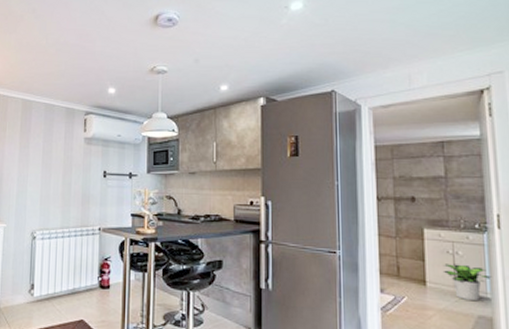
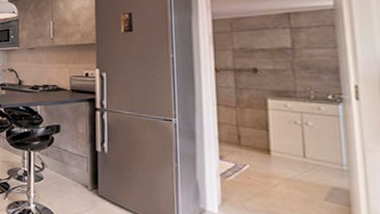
potted plant: present [442,264,492,302] -> none [289,134,348,173]

